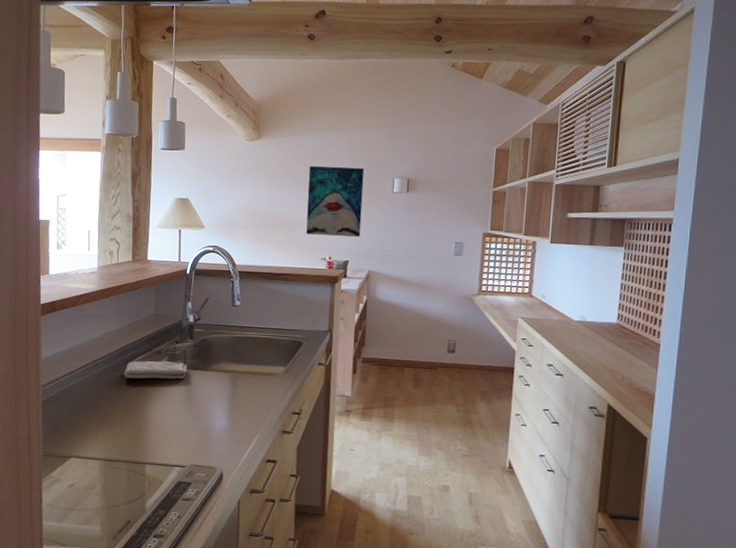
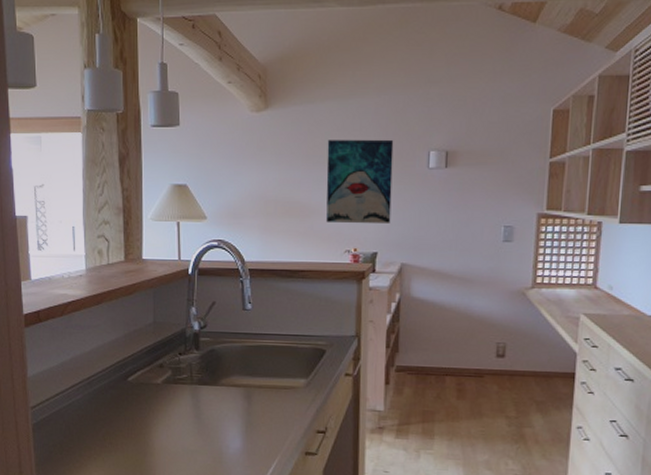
washcloth: present [124,360,187,380] -> none [122,375,194,397]

